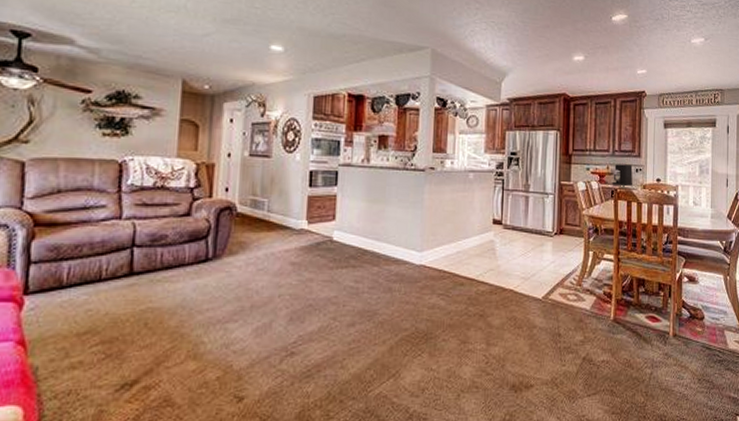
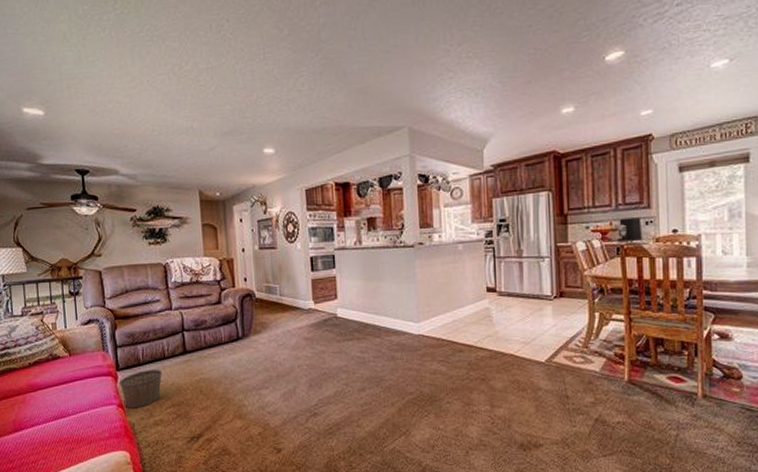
basket: none [23,295,94,346] -> present [118,369,163,409]

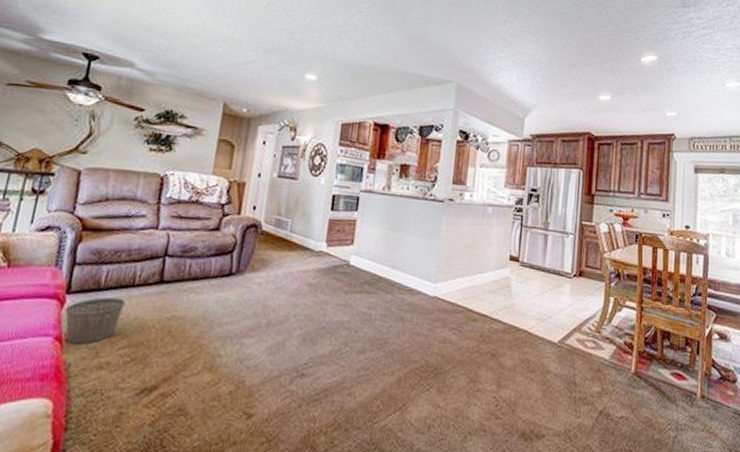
coffee maker: present [616,217,642,242] -> none [636,207,659,231]

